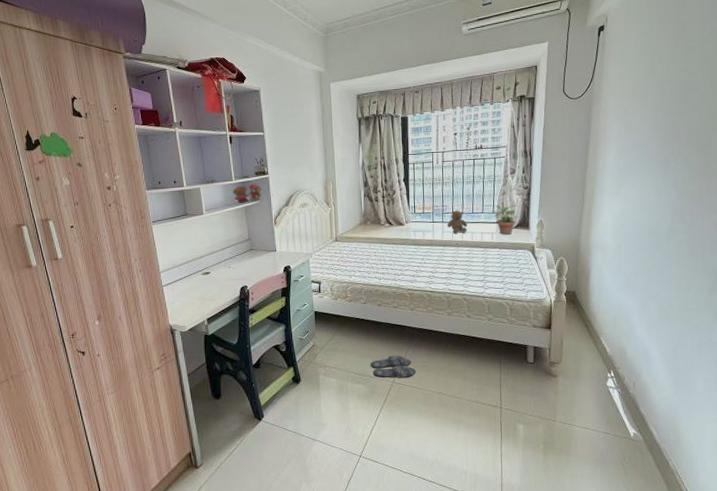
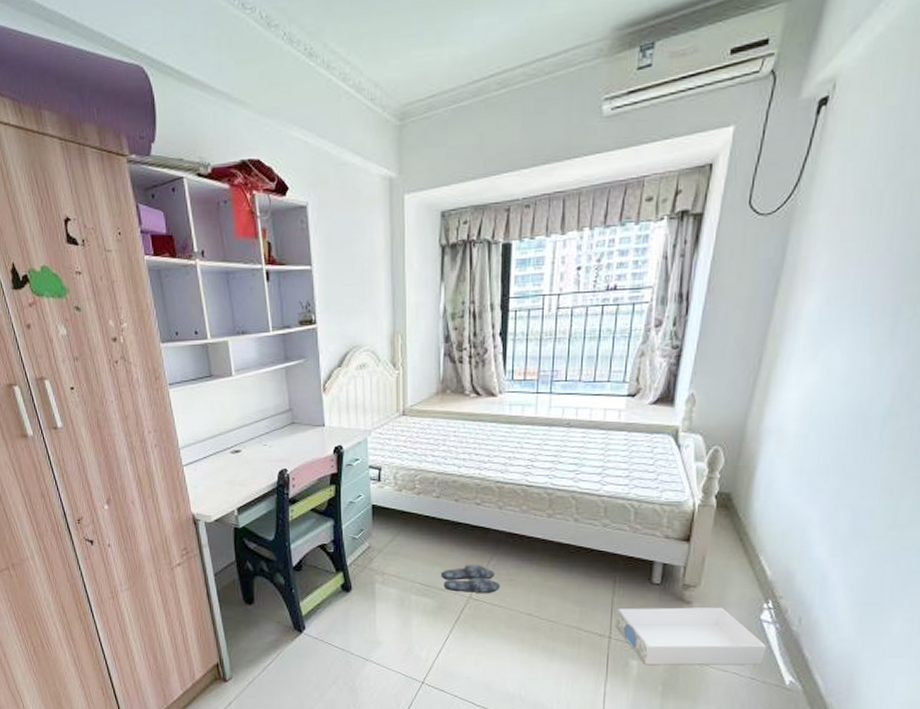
stuffed animal: present [233,183,262,203] -> none [270,336,308,362]
teddy bear: present [446,210,468,234] -> none [556,377,586,409]
potted plant: present [493,204,519,235] -> none [624,371,662,413]
toy box: none [504,379,614,428] -> present [616,607,767,665]

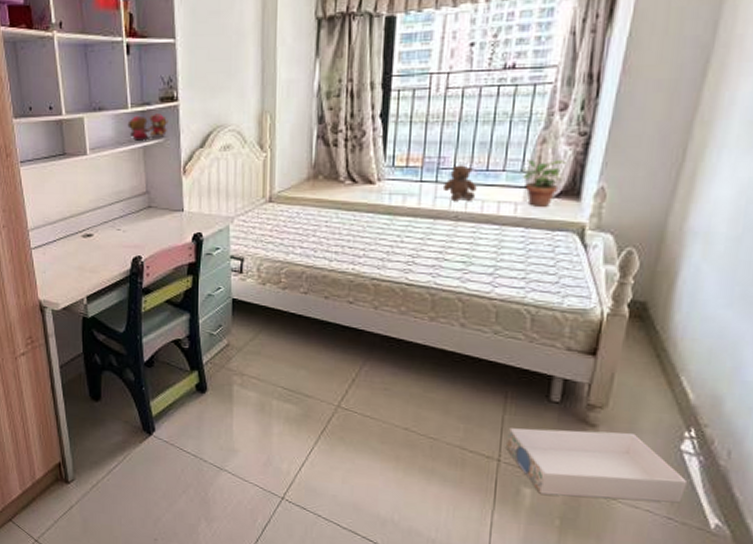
stuffed animal: none [270,336,308,362] -> present [127,113,169,141]
slippers: present [442,565,500,593] -> none [307,370,373,402]
teddy bear: none [556,377,586,409] -> present [442,165,477,201]
potted plant: none [624,371,662,413] -> present [522,160,567,207]

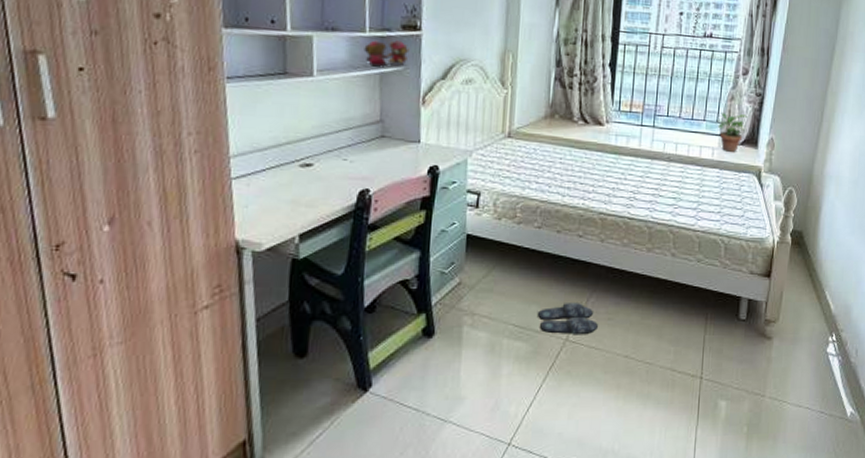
slippers: none [307,370,373,402] -> present [538,303,598,334]
teddy bear: present [442,165,477,201] -> none [658,113,685,144]
toy box: present [506,428,688,503] -> none [707,343,832,405]

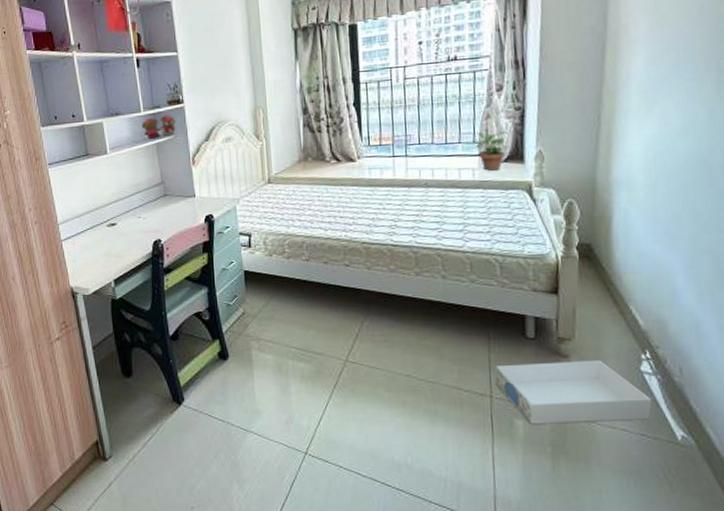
slippers: present [538,303,598,334] -> none [317,327,375,355]
toy box: none [707,343,832,405] -> present [495,361,652,424]

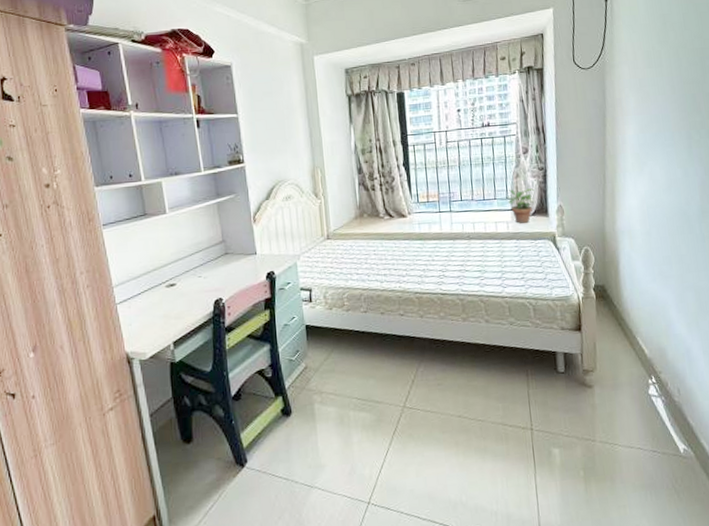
stuffed animal: present [141,114,177,139] -> none [202,174,237,198]
toy box: present [495,361,652,424] -> none [534,388,659,451]

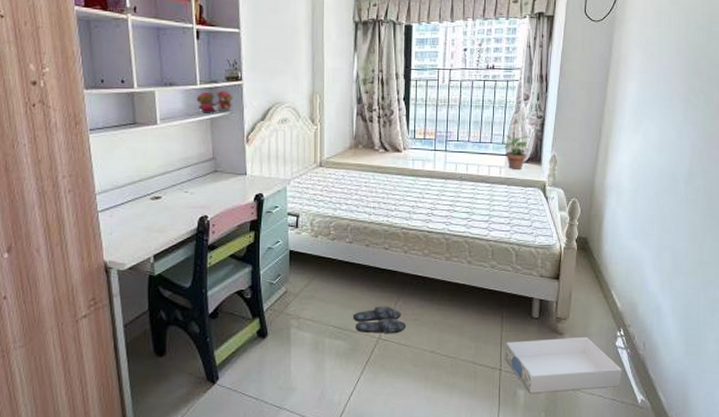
stuffed animal: none [202,174,237,198] -> present [196,90,234,113]
slippers: none [376,373,430,402] -> present [354,306,406,333]
toy box: none [534,388,659,451] -> present [505,337,622,393]

